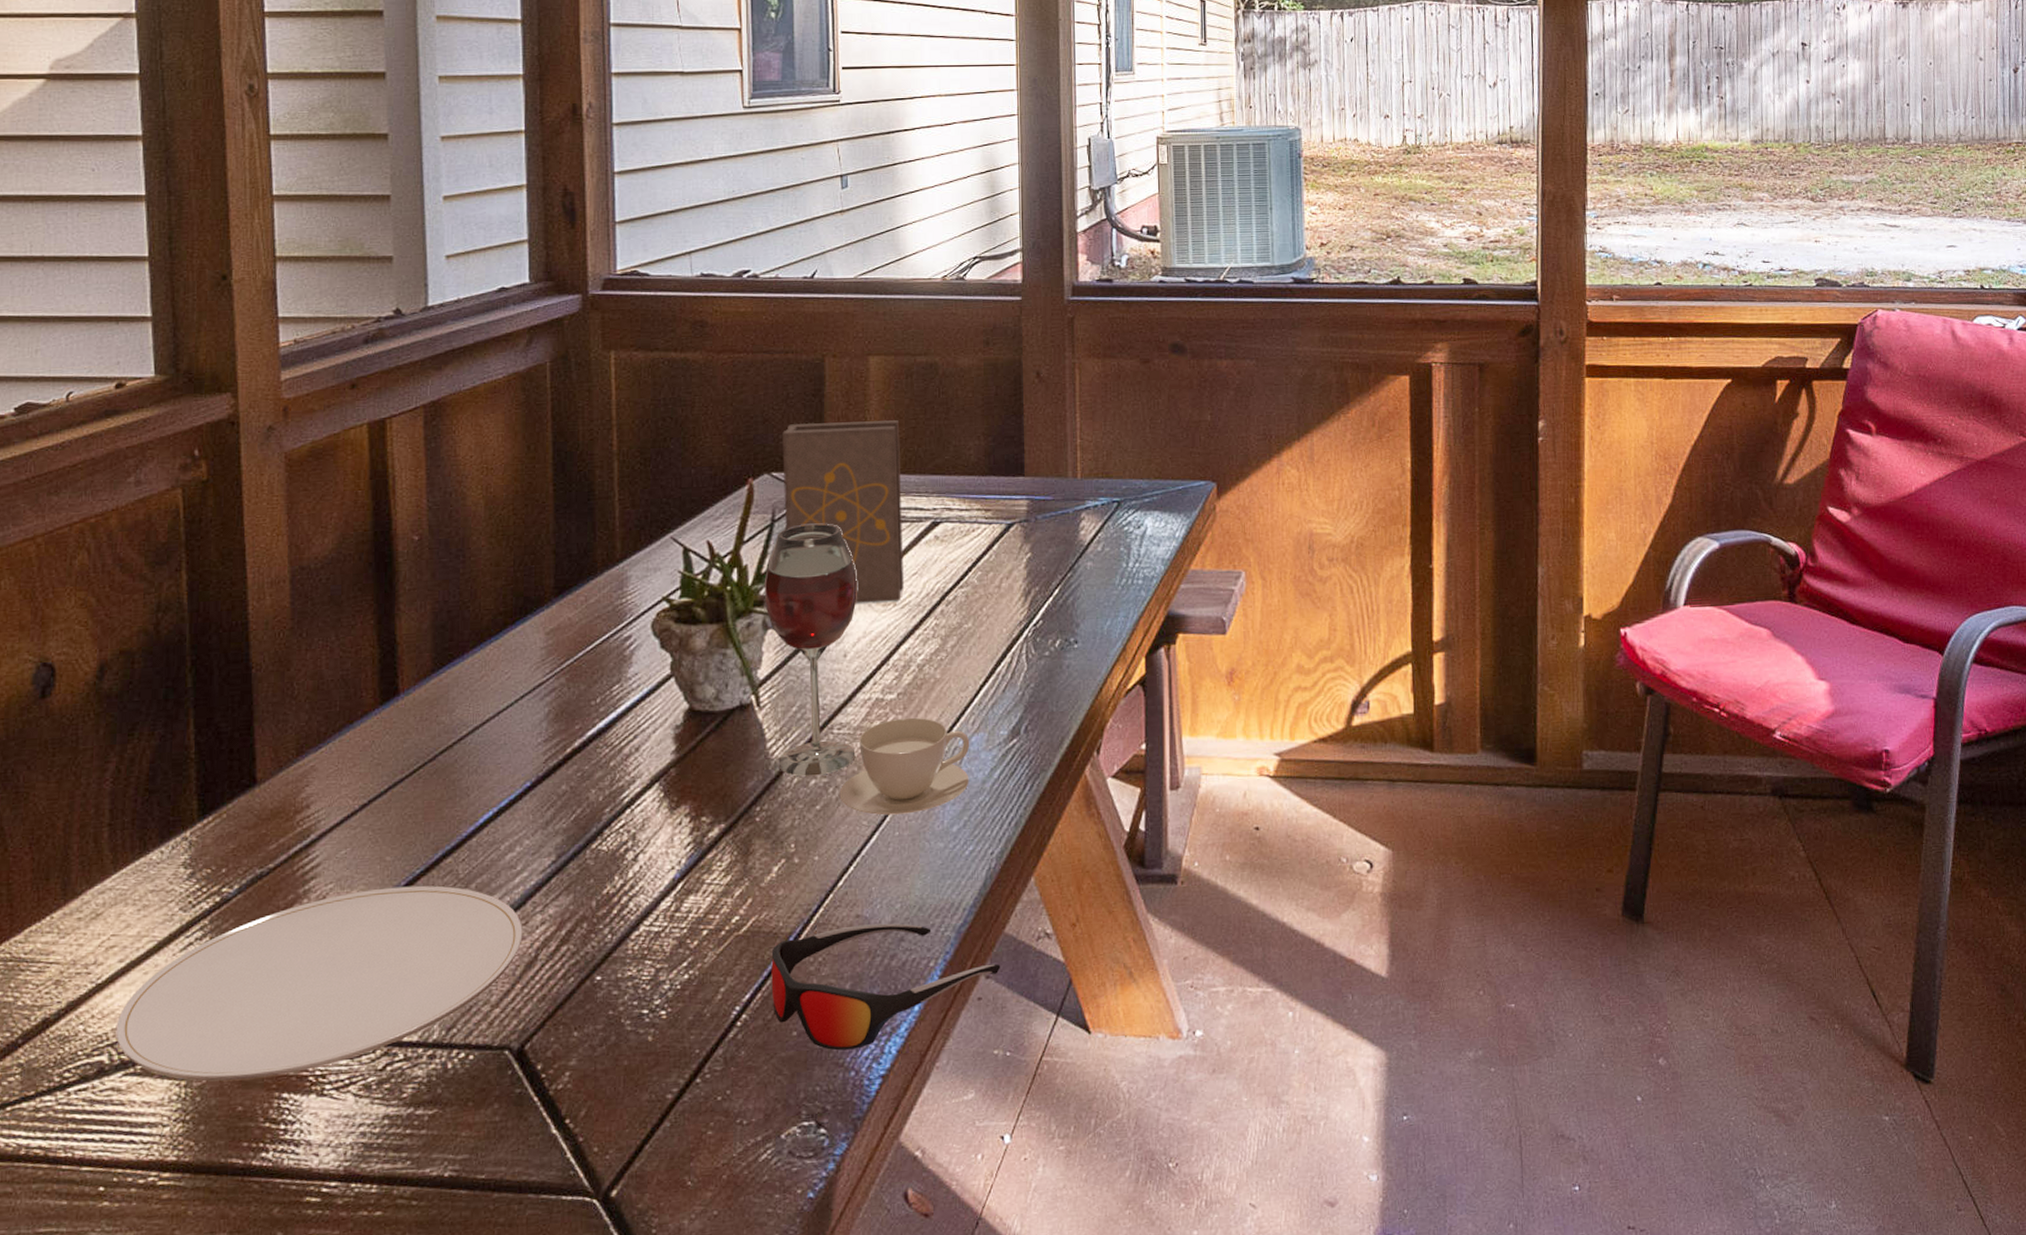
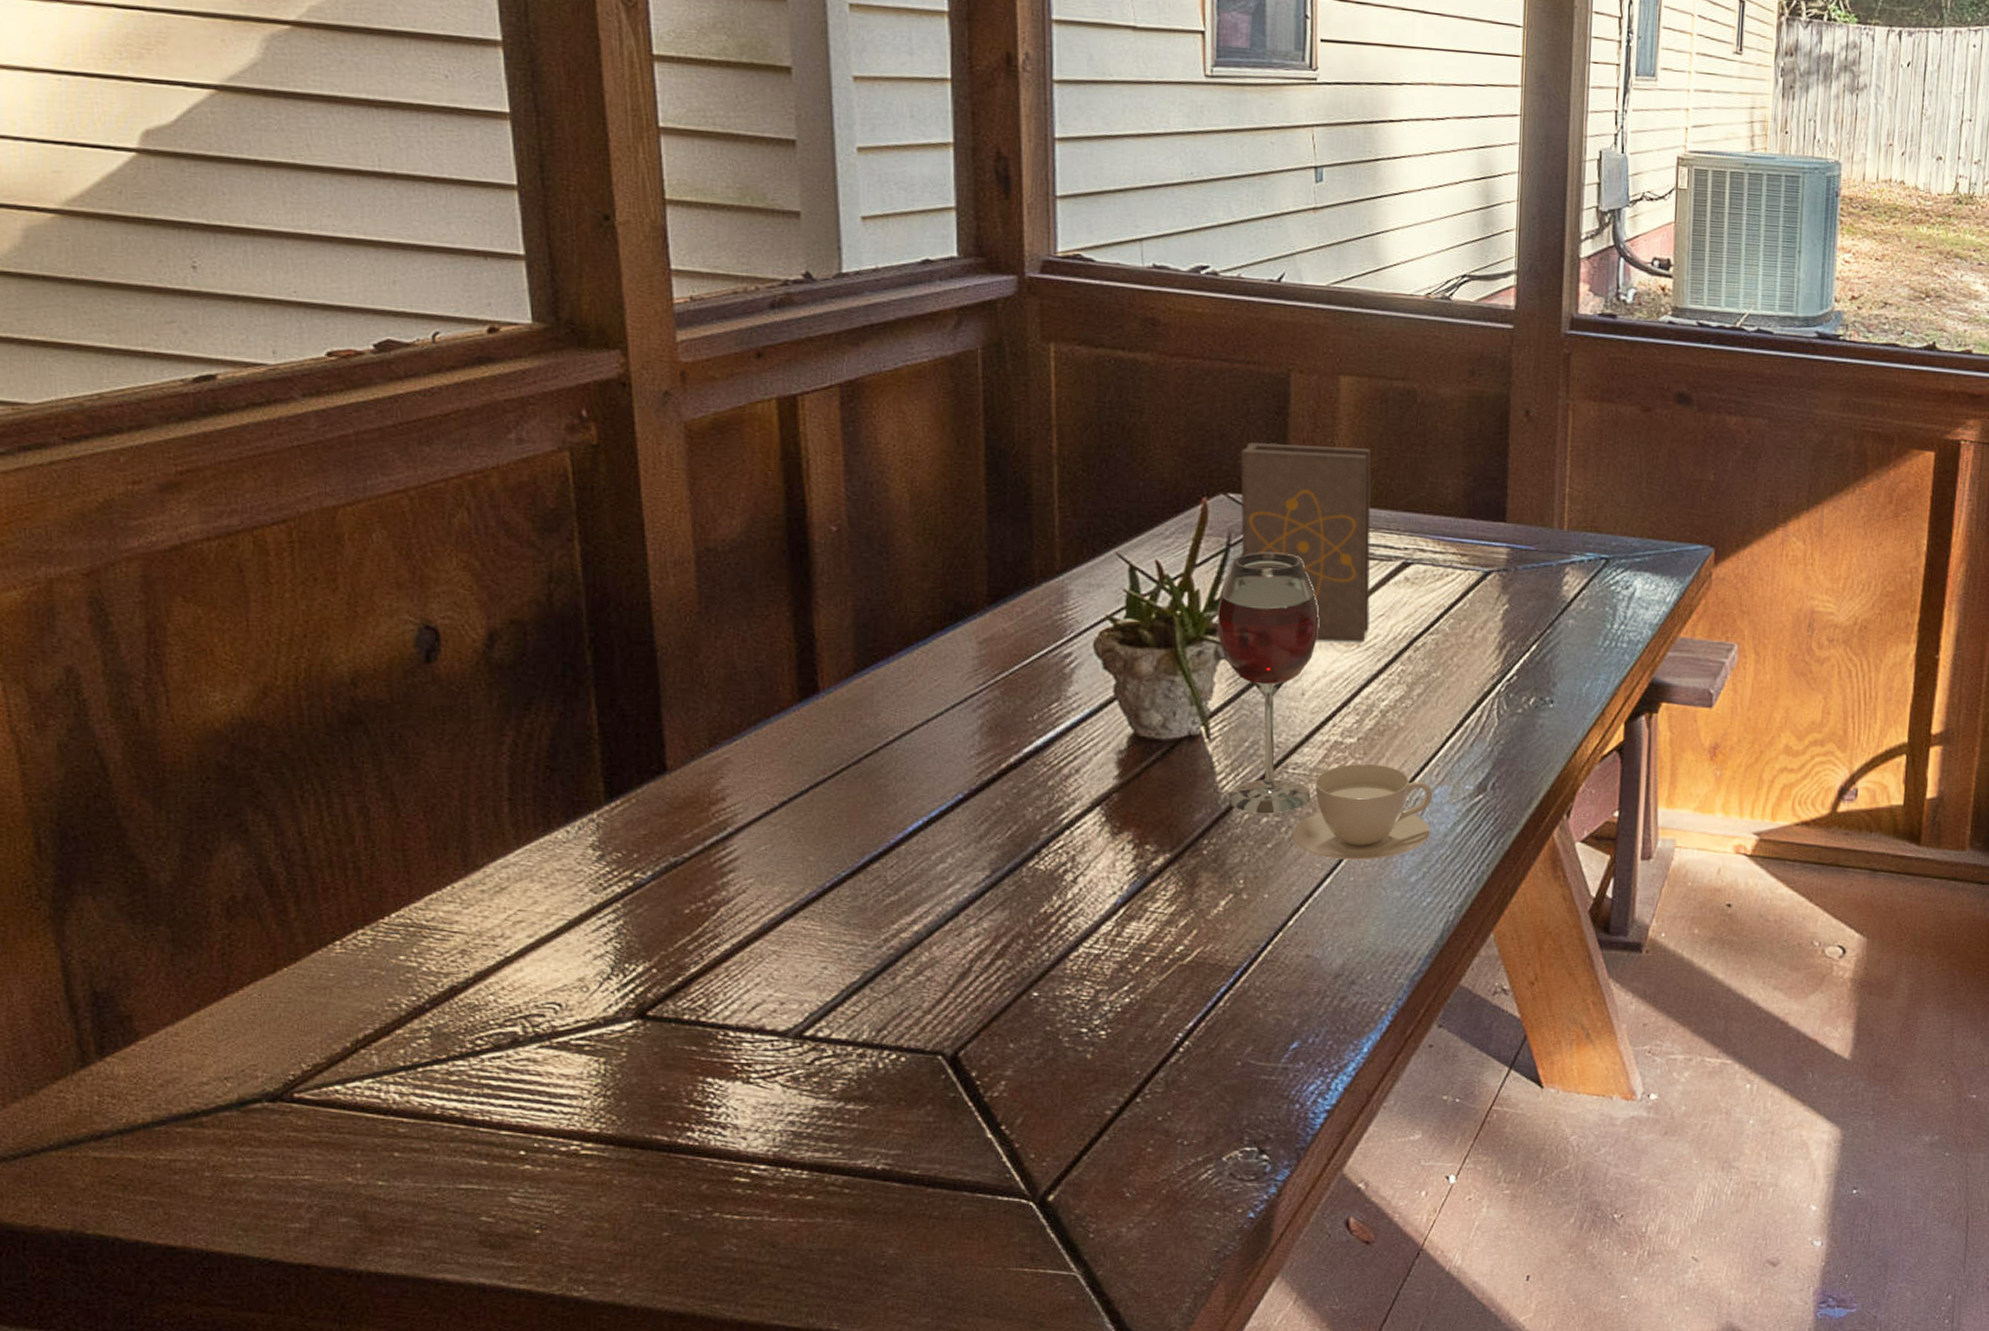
plate: present [115,885,523,1082] -> none [528,887,956,1062]
sunglasses: present [771,923,1001,1051] -> none [1215,965,1455,1084]

